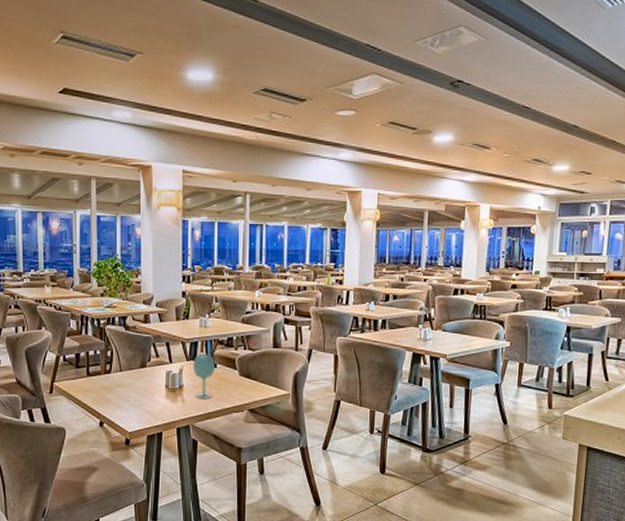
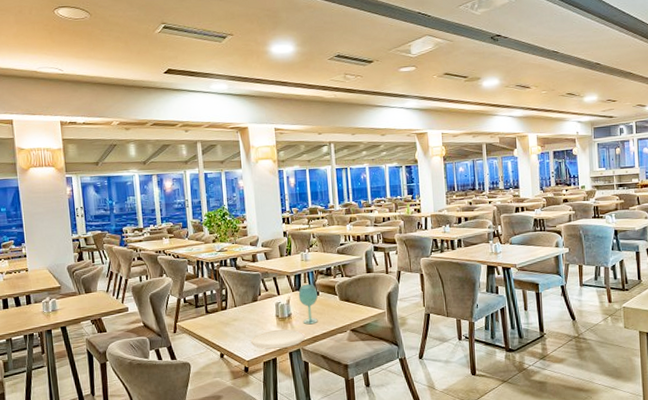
plate: none [135,401,197,423] -> present [251,329,306,350]

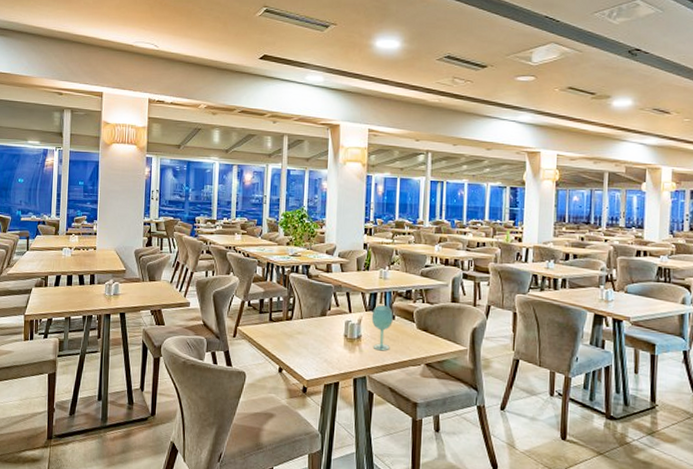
plate: present [251,329,306,350] -> none [313,350,374,373]

